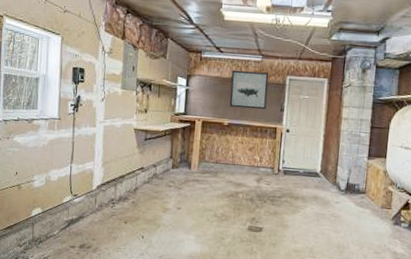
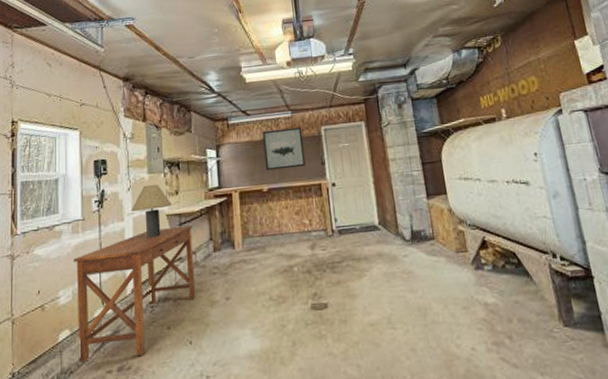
desk: none [47,140,156,240] -> present [73,226,196,364]
table lamp: none [103,99,140,147] -> present [132,184,172,239]

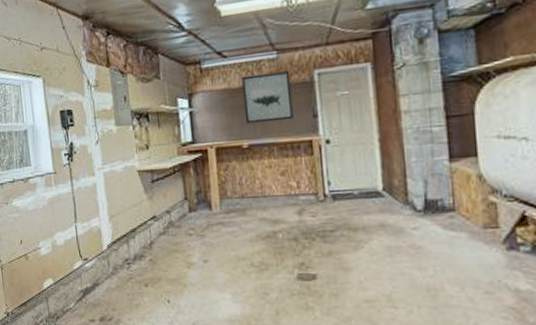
desk: present [73,226,196,364] -> none [49,183,172,311]
table lamp: present [132,184,172,239] -> none [101,137,142,195]

